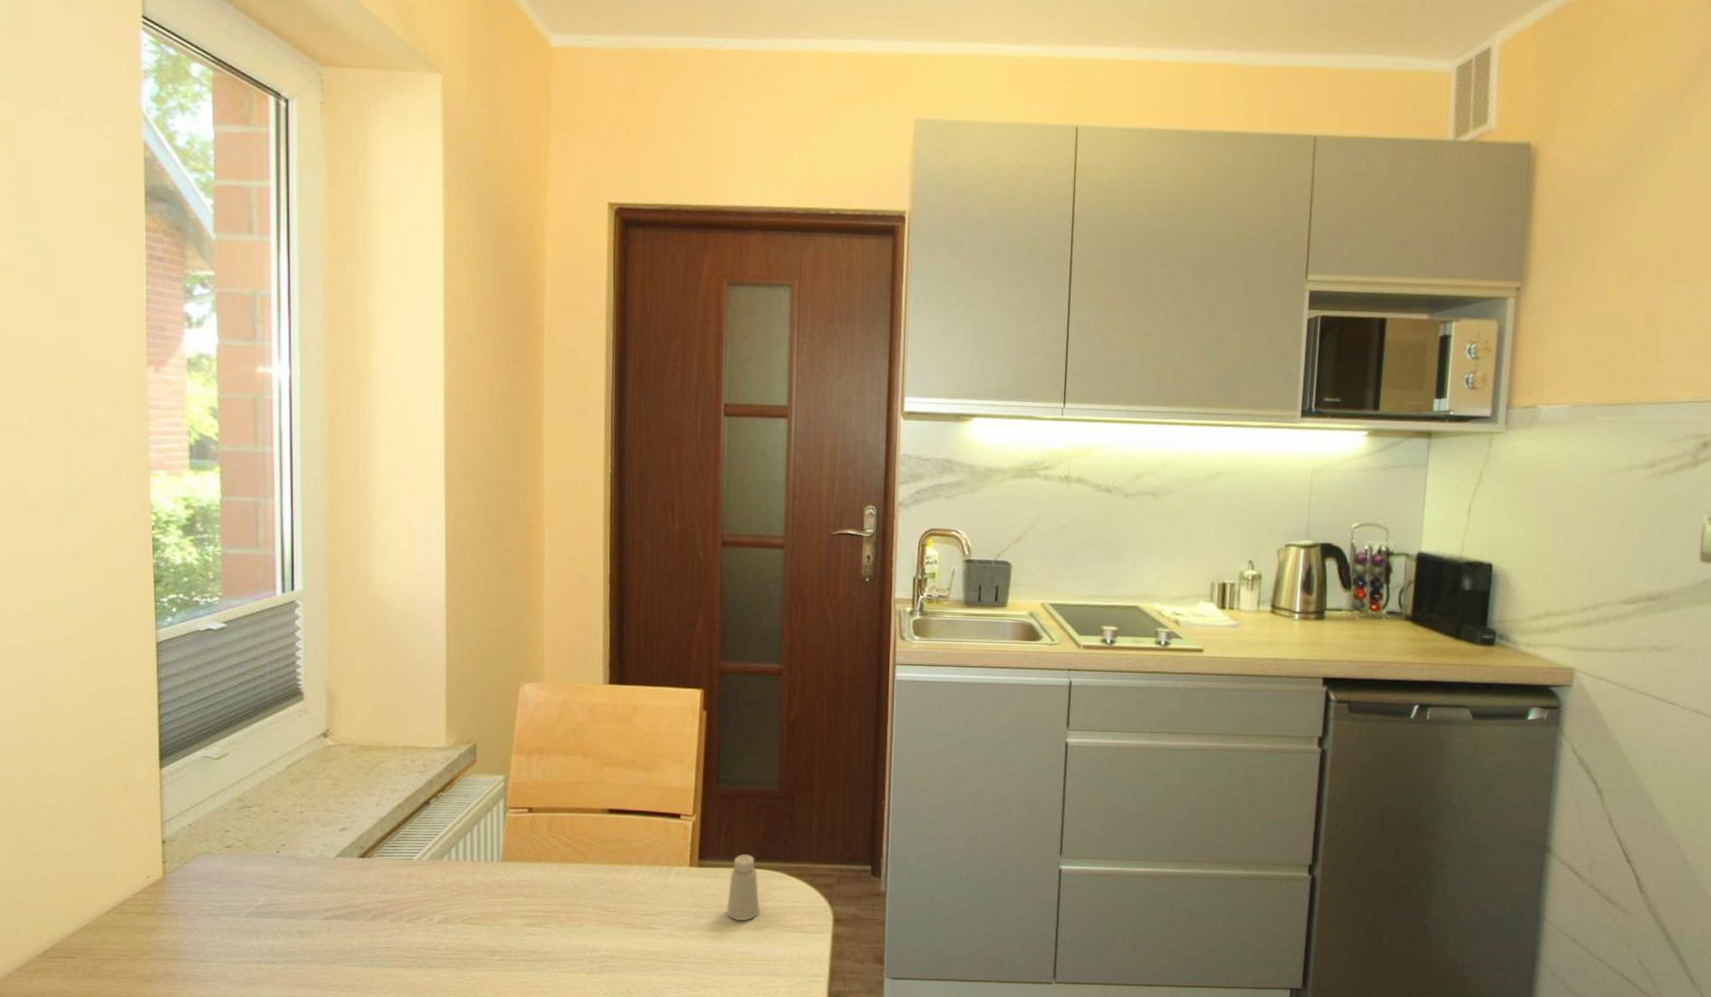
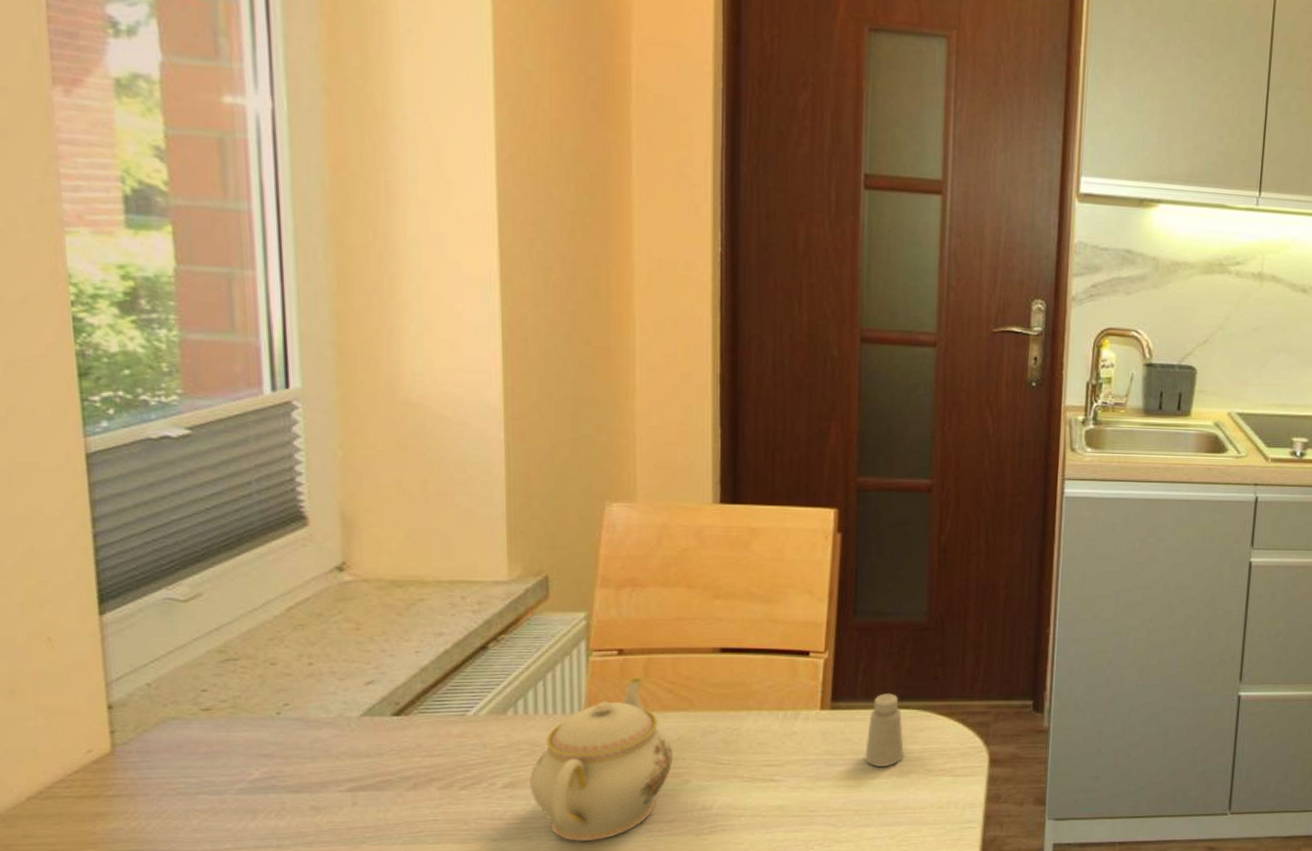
teapot: none [459,832,571,973] -> present [530,677,674,841]

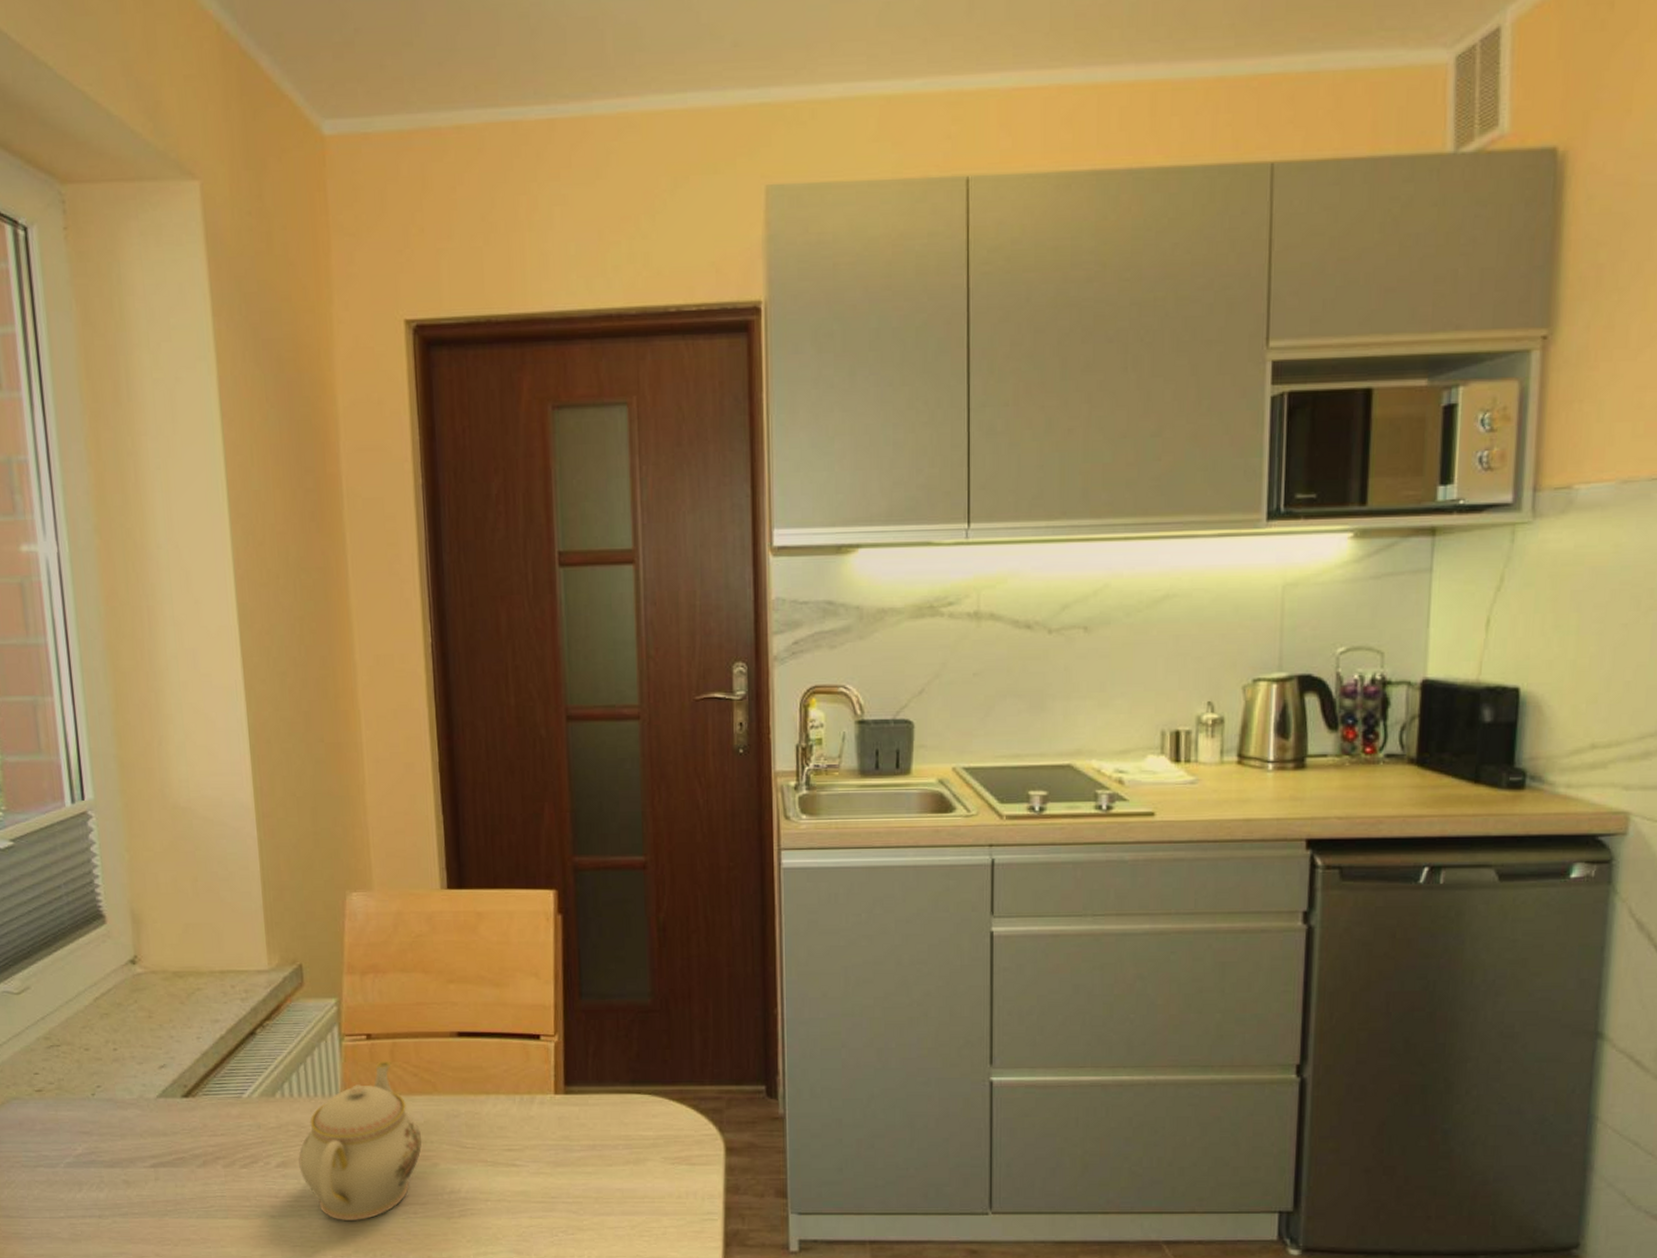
saltshaker: present [865,693,904,767] -> none [601,1078,639,1153]

